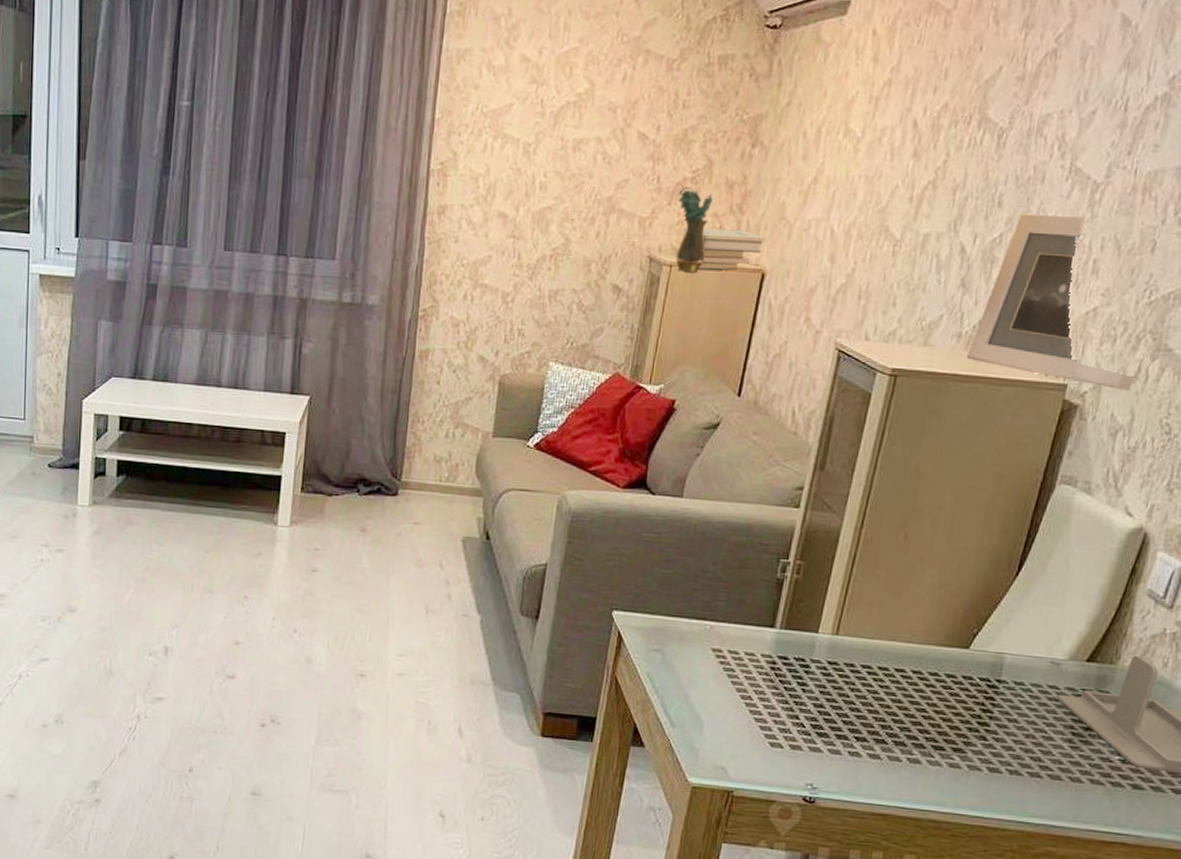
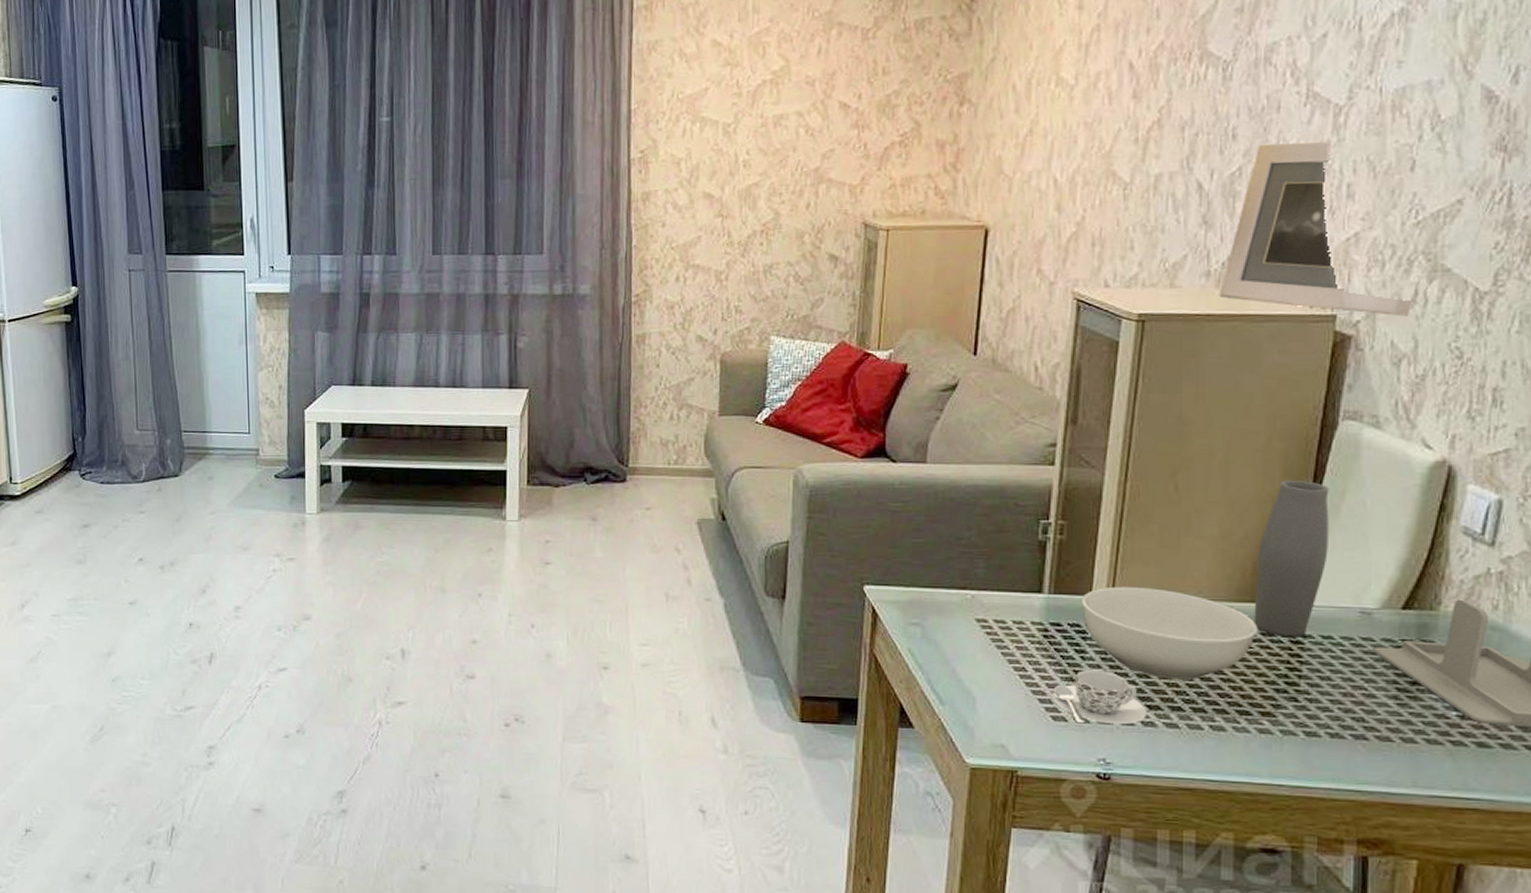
vase: present [675,184,713,272] -> none [888,149,924,235]
books: present [684,227,766,271] -> none [898,188,986,232]
teacup: none [771,701,855,754] -> present [1051,669,1148,725]
bowl: none [808,625,961,716] -> present [1082,586,1259,680]
vase: none [957,536,1039,682] -> present [1254,479,1329,638]

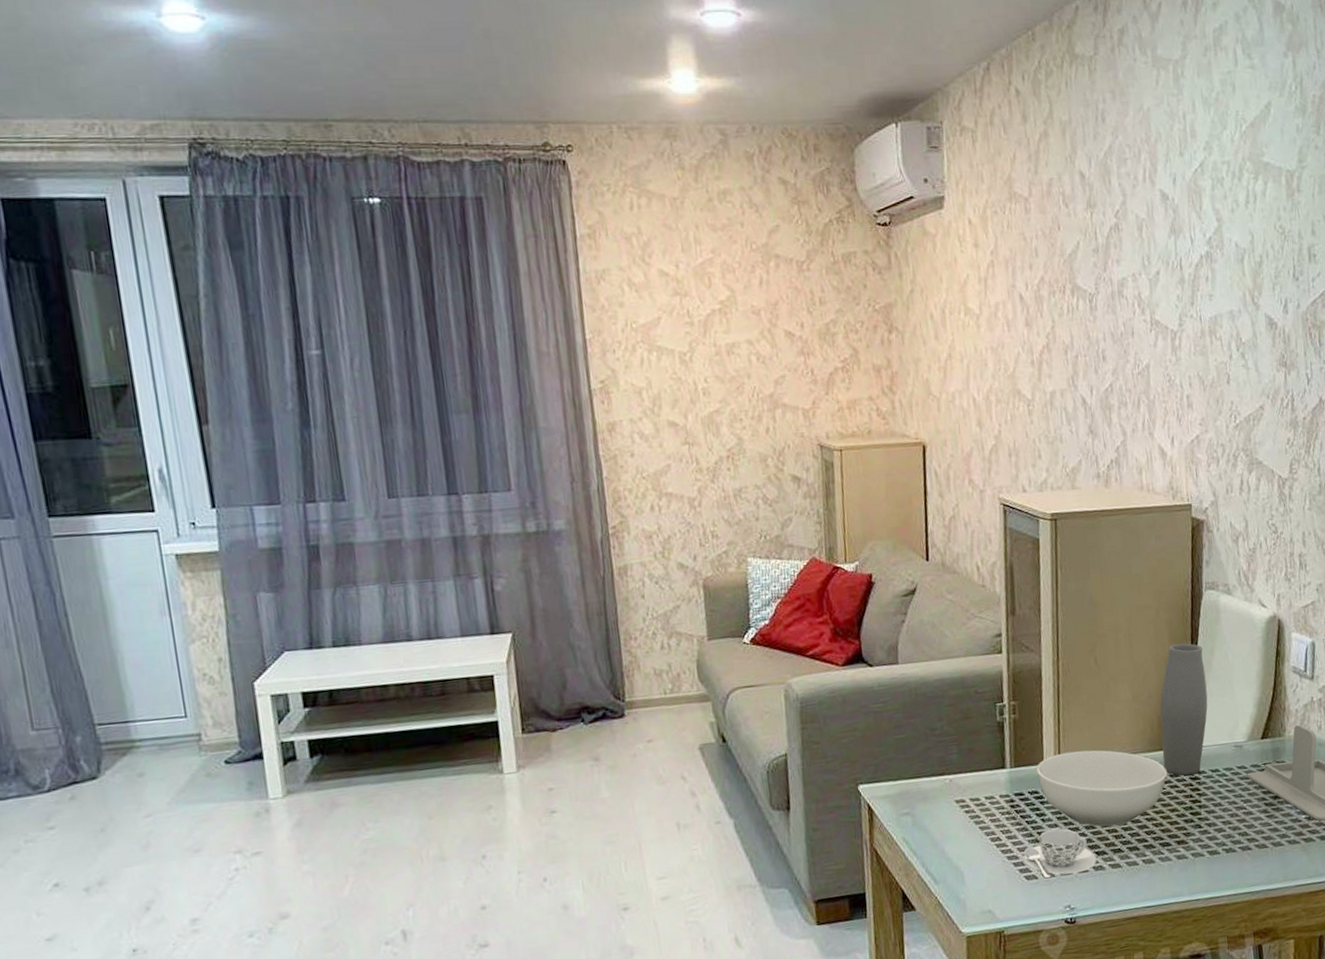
picture frame: present [1218,141,1413,317] -> none [1108,361,1241,502]

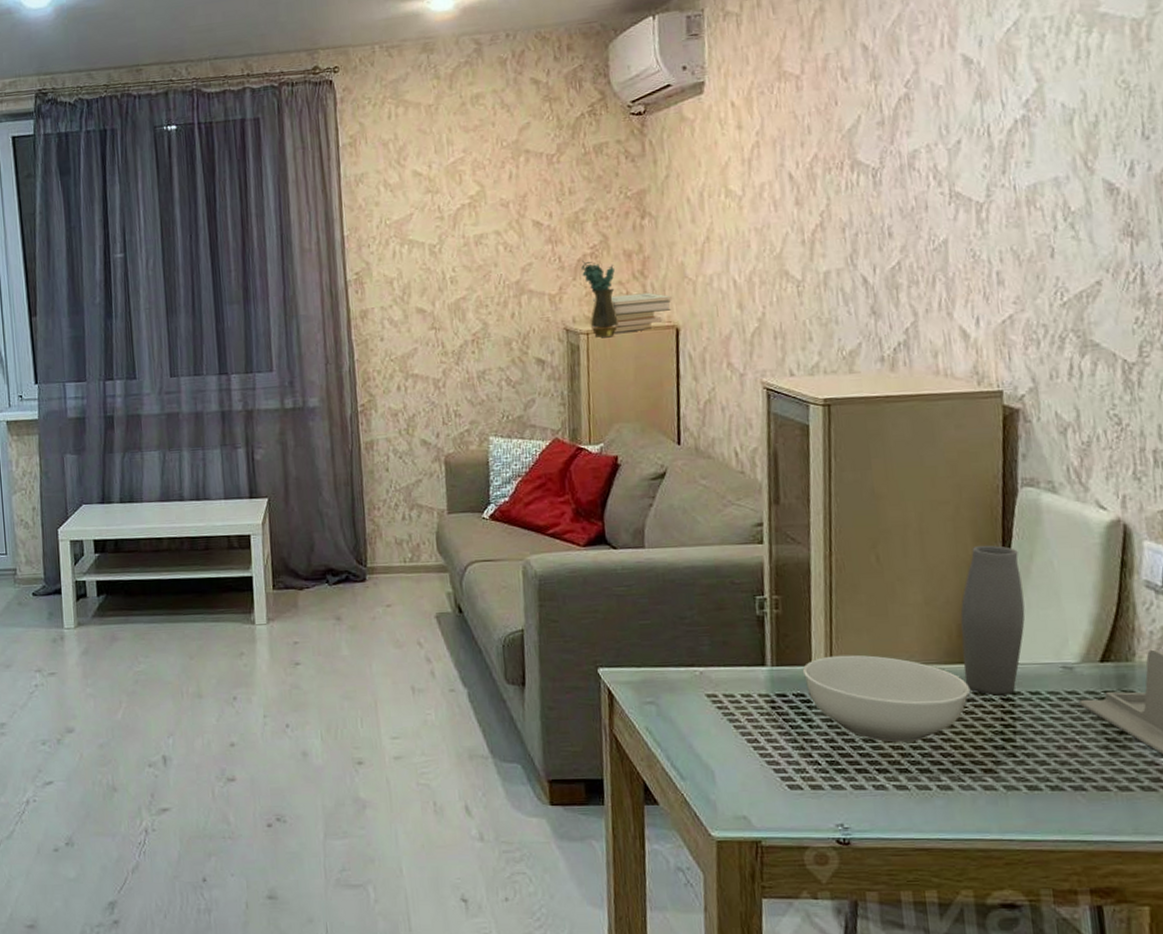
vase: none [833,374,870,454] -> present [581,260,619,338]
books: none [845,408,920,451] -> present [593,292,673,334]
teacup: present [1023,828,1097,879] -> none [785,737,878,791]

